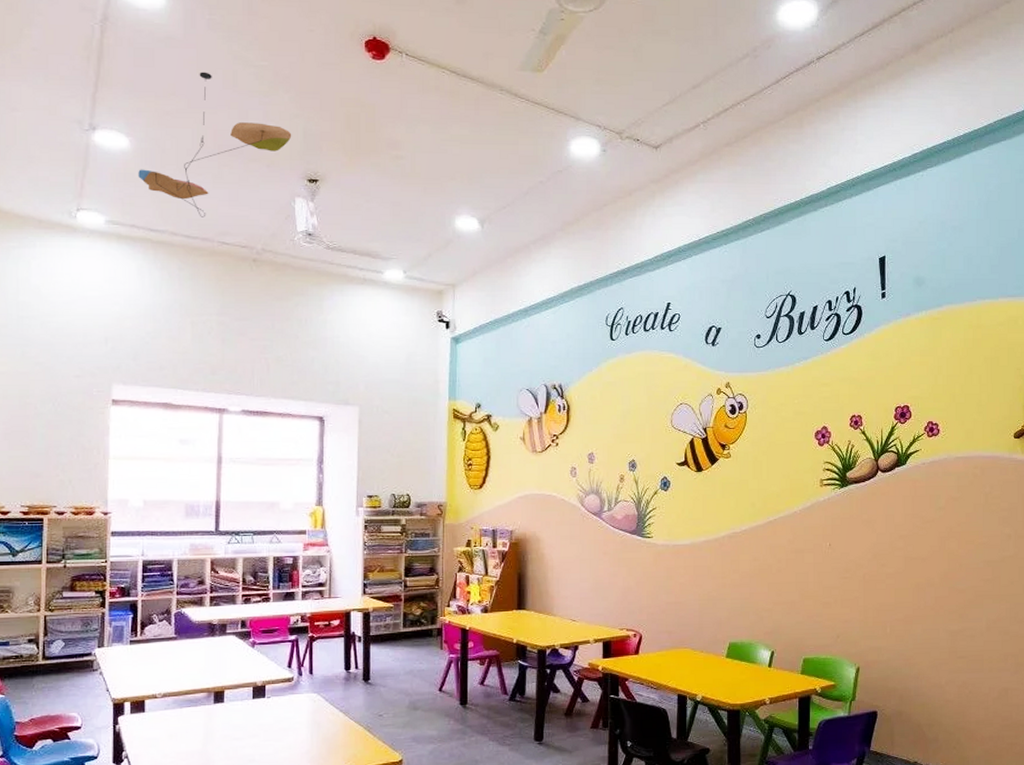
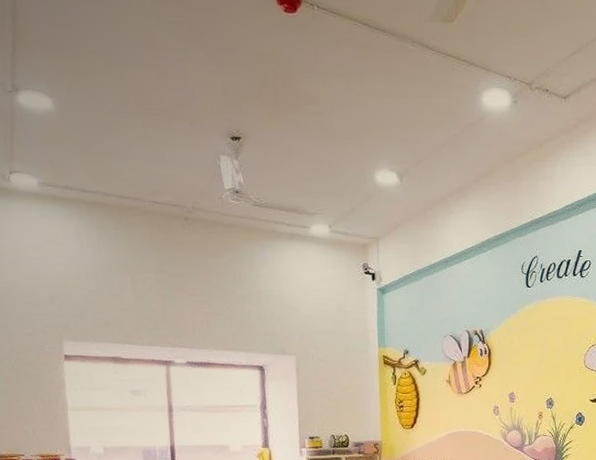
ceiling mobile: present [138,72,292,218] -> none [65,29,212,177]

